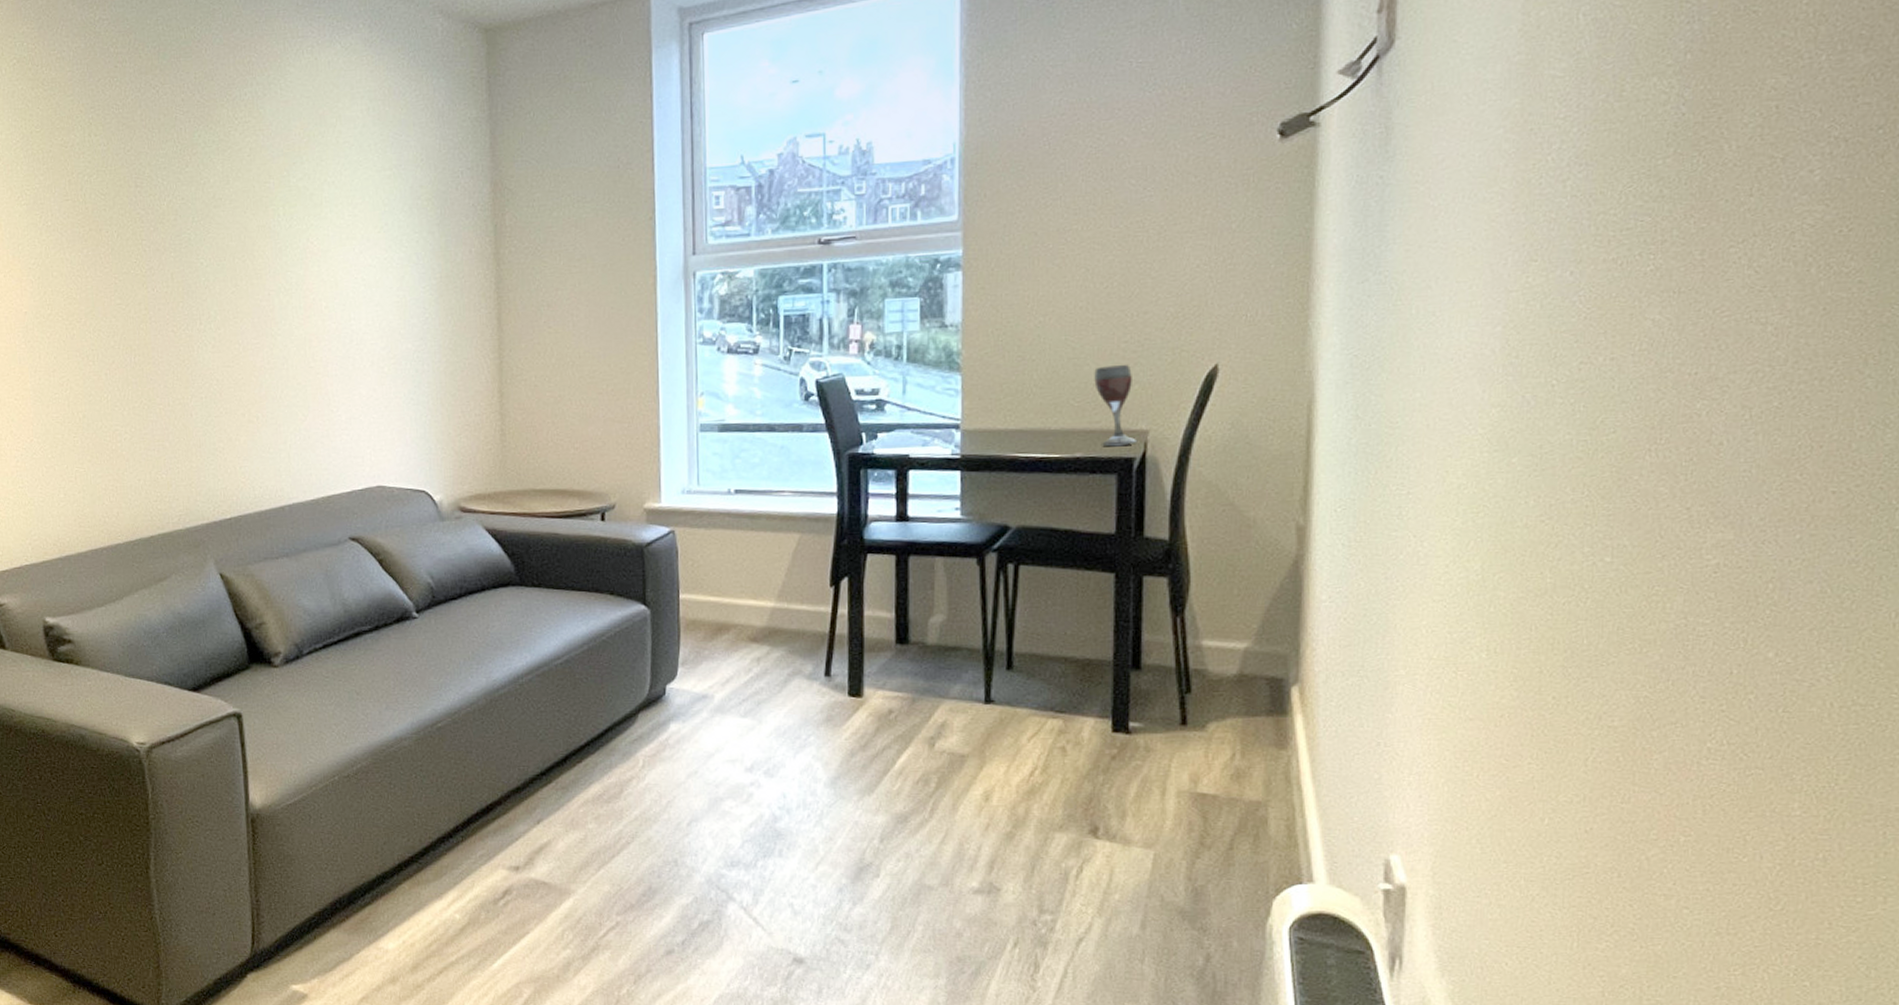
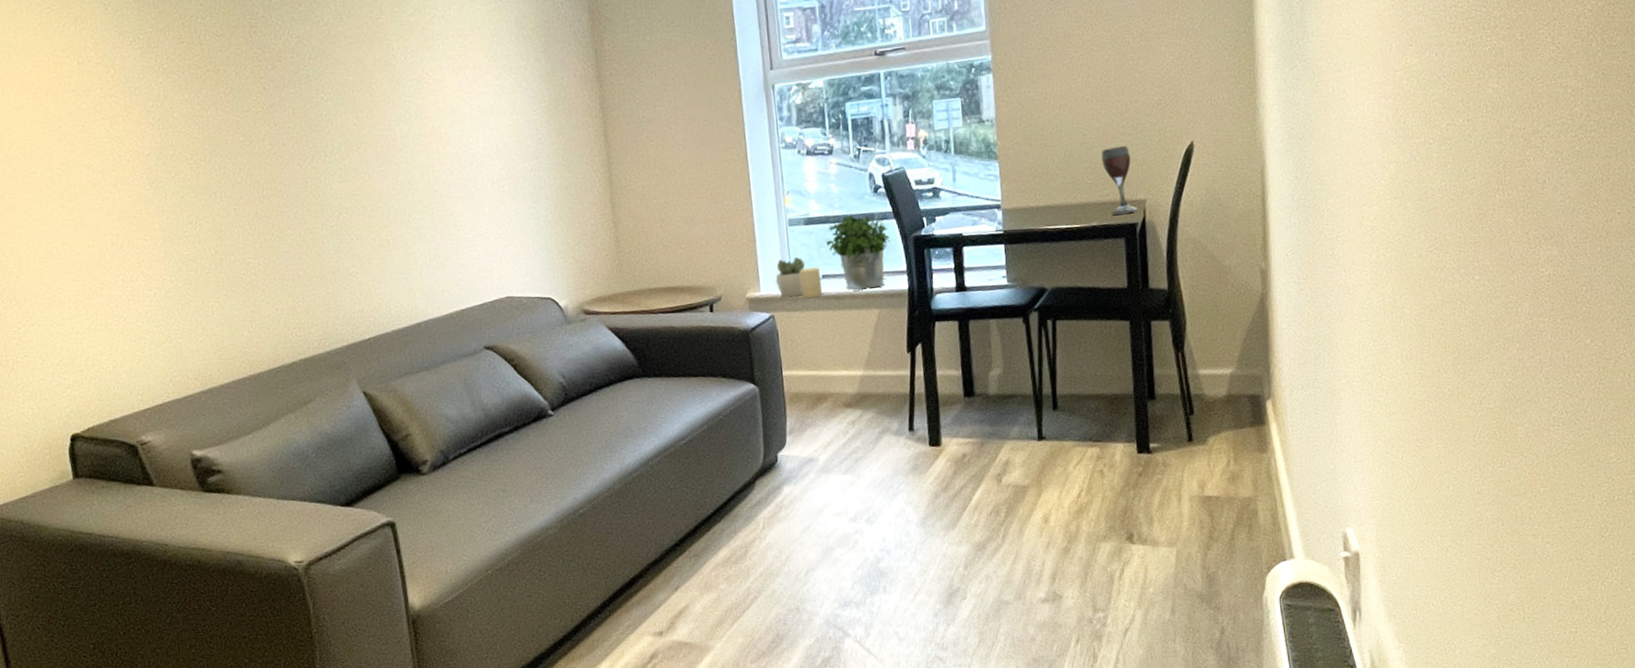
succulent plant: none [679,468,716,513] -> present [775,257,806,298]
candle: none [708,479,734,515] -> present [799,267,823,299]
potted plant: none [743,424,820,510] -> present [826,214,891,291]

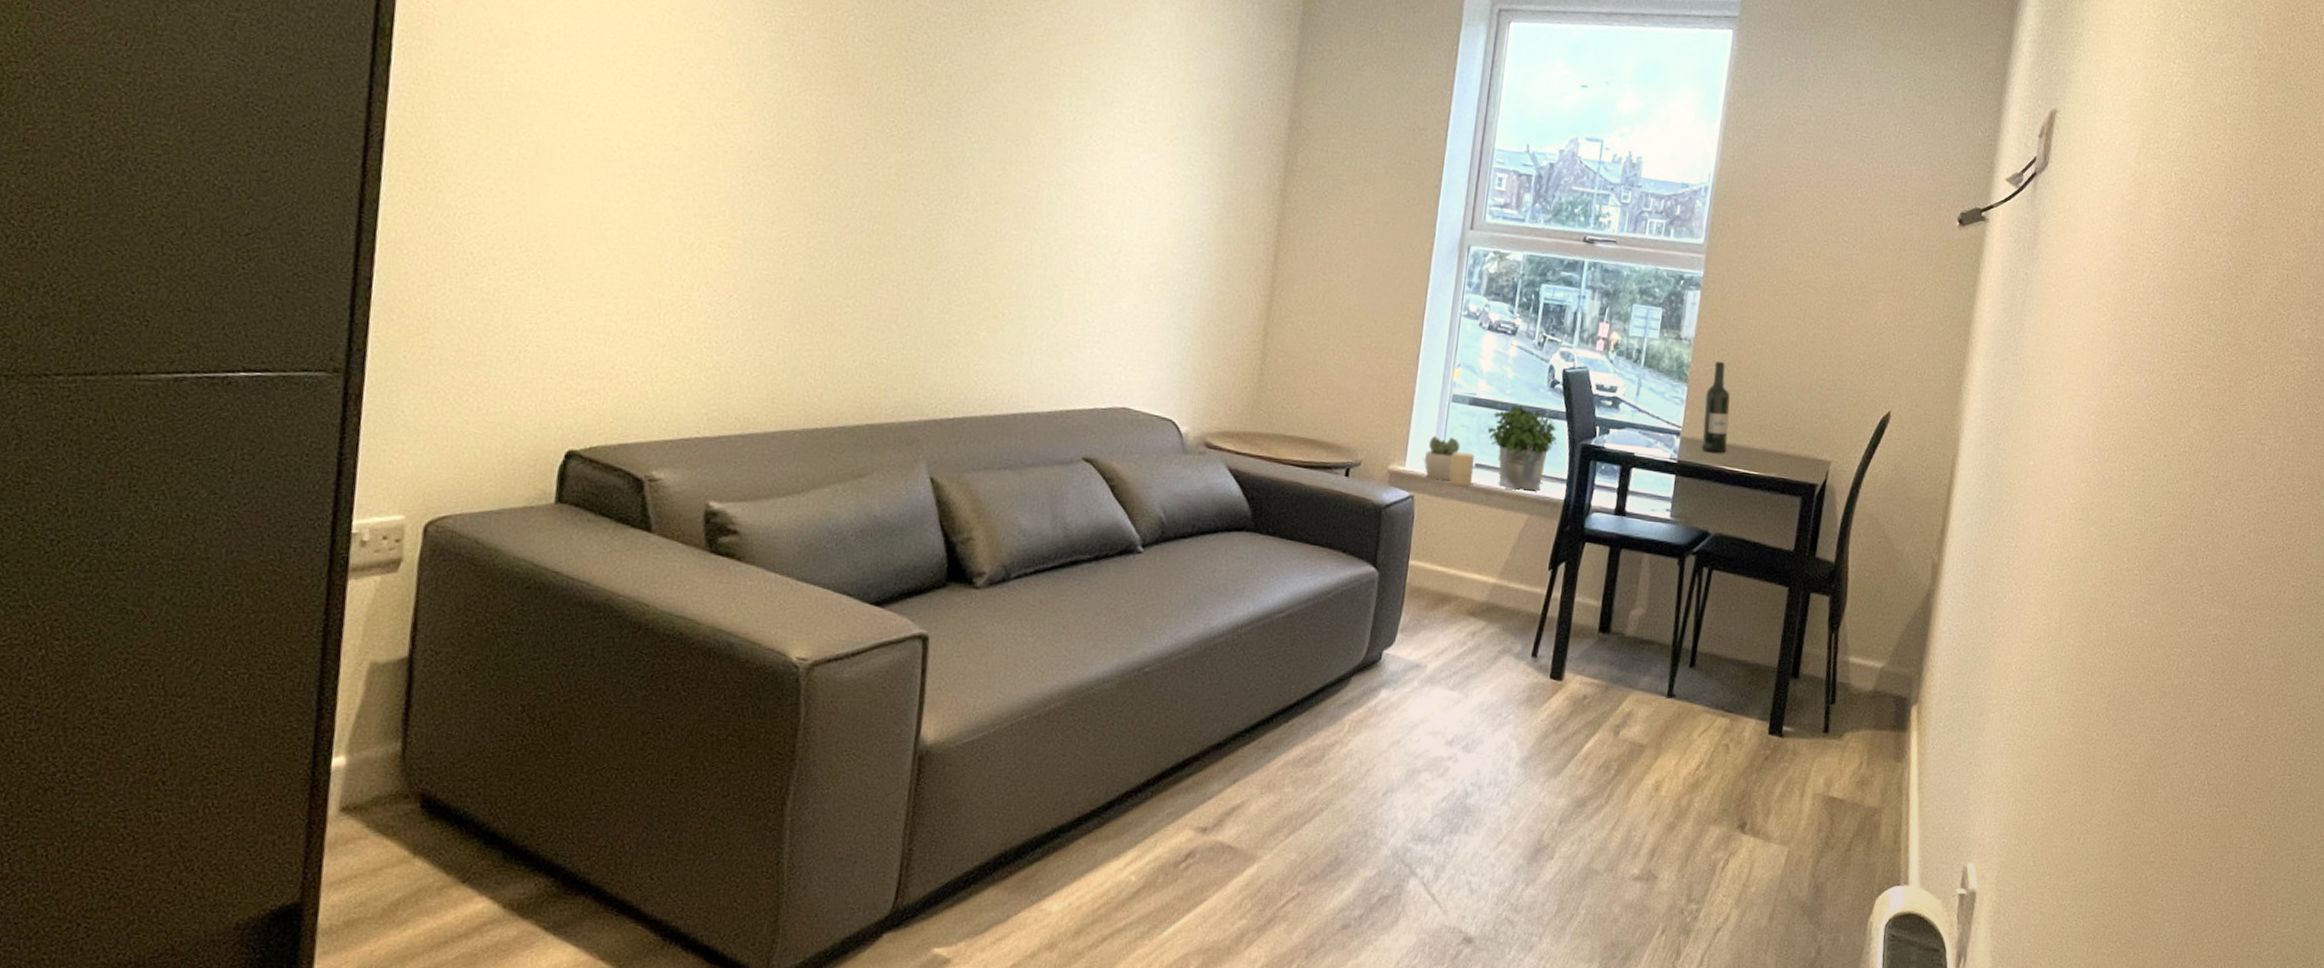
wine bottle: none [1017,133,1047,218] -> present [1702,361,1730,455]
cup: present [1101,145,1139,215] -> none [1792,398,1825,472]

